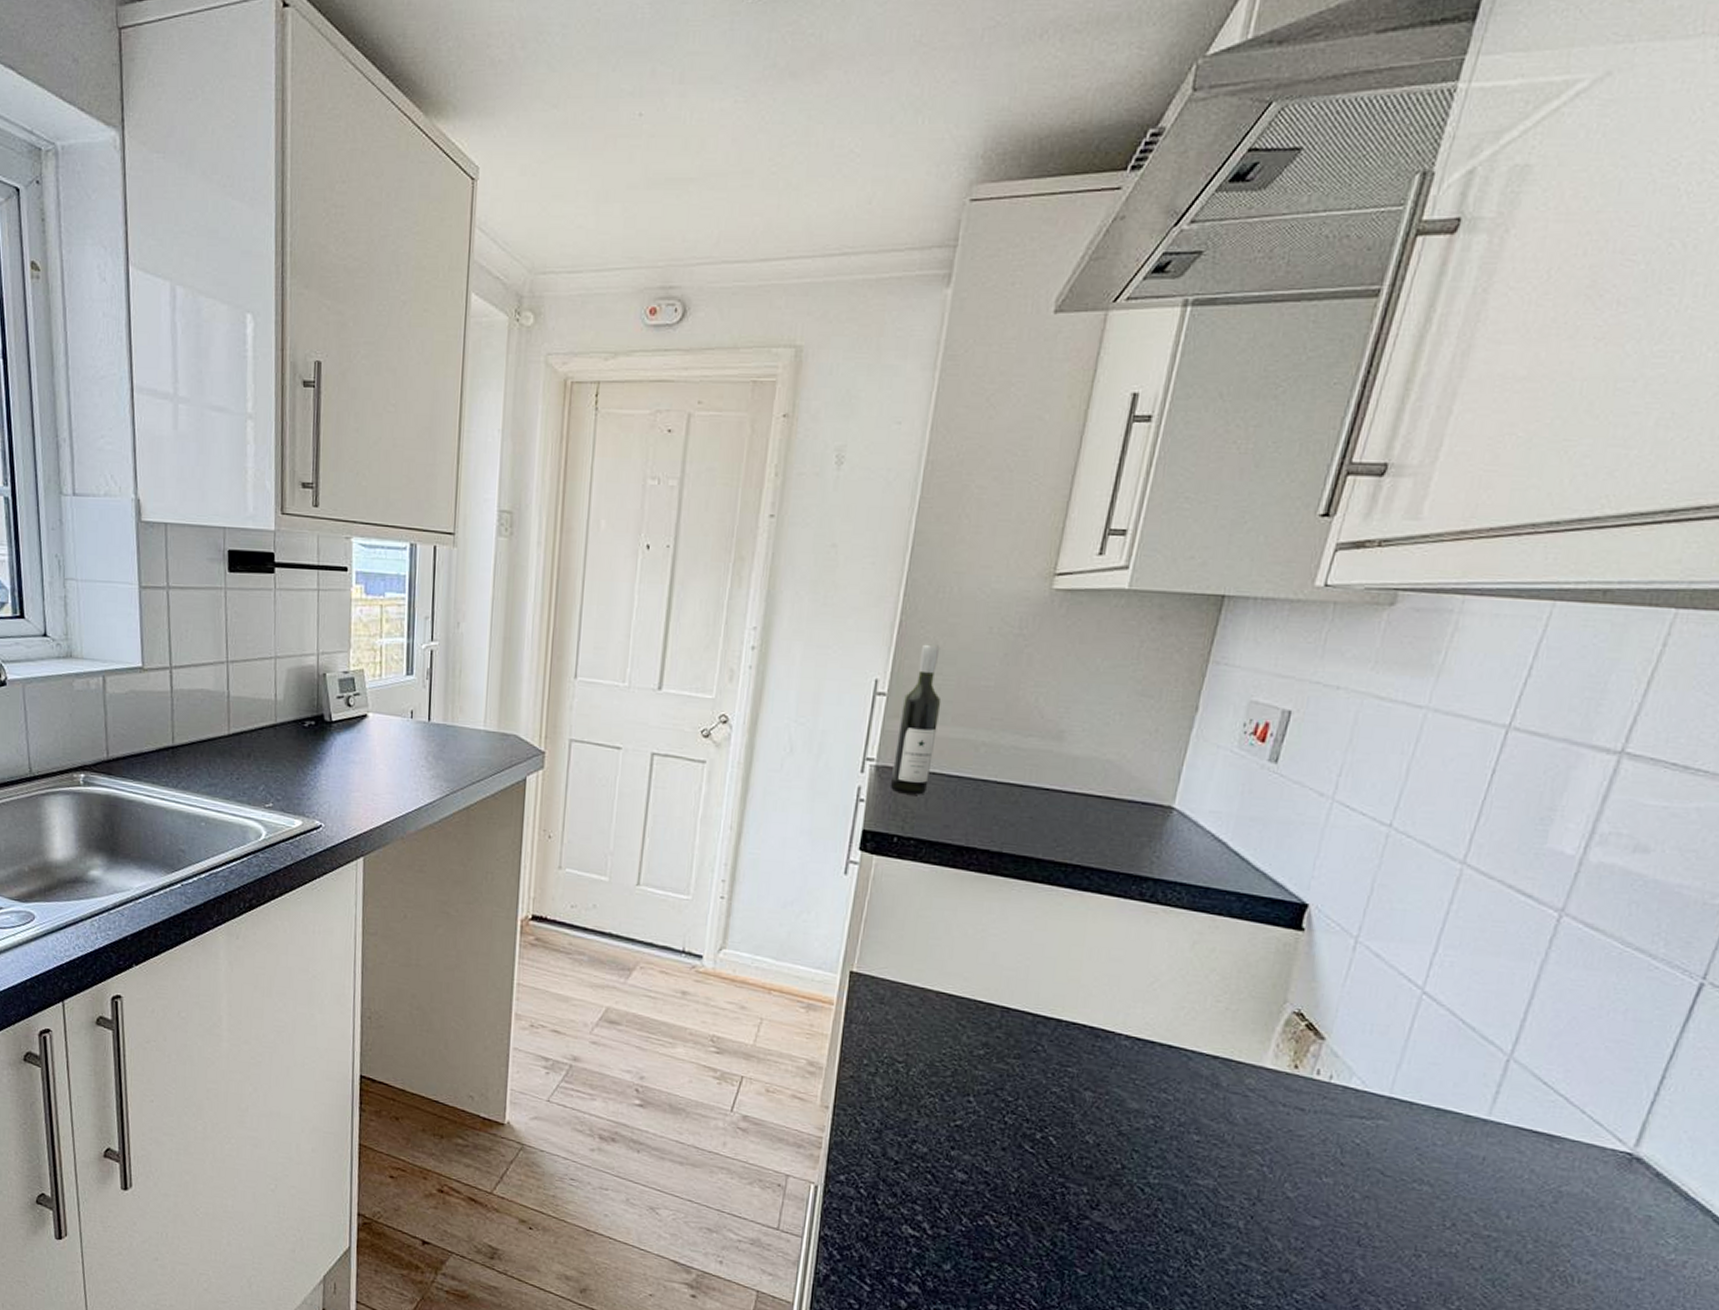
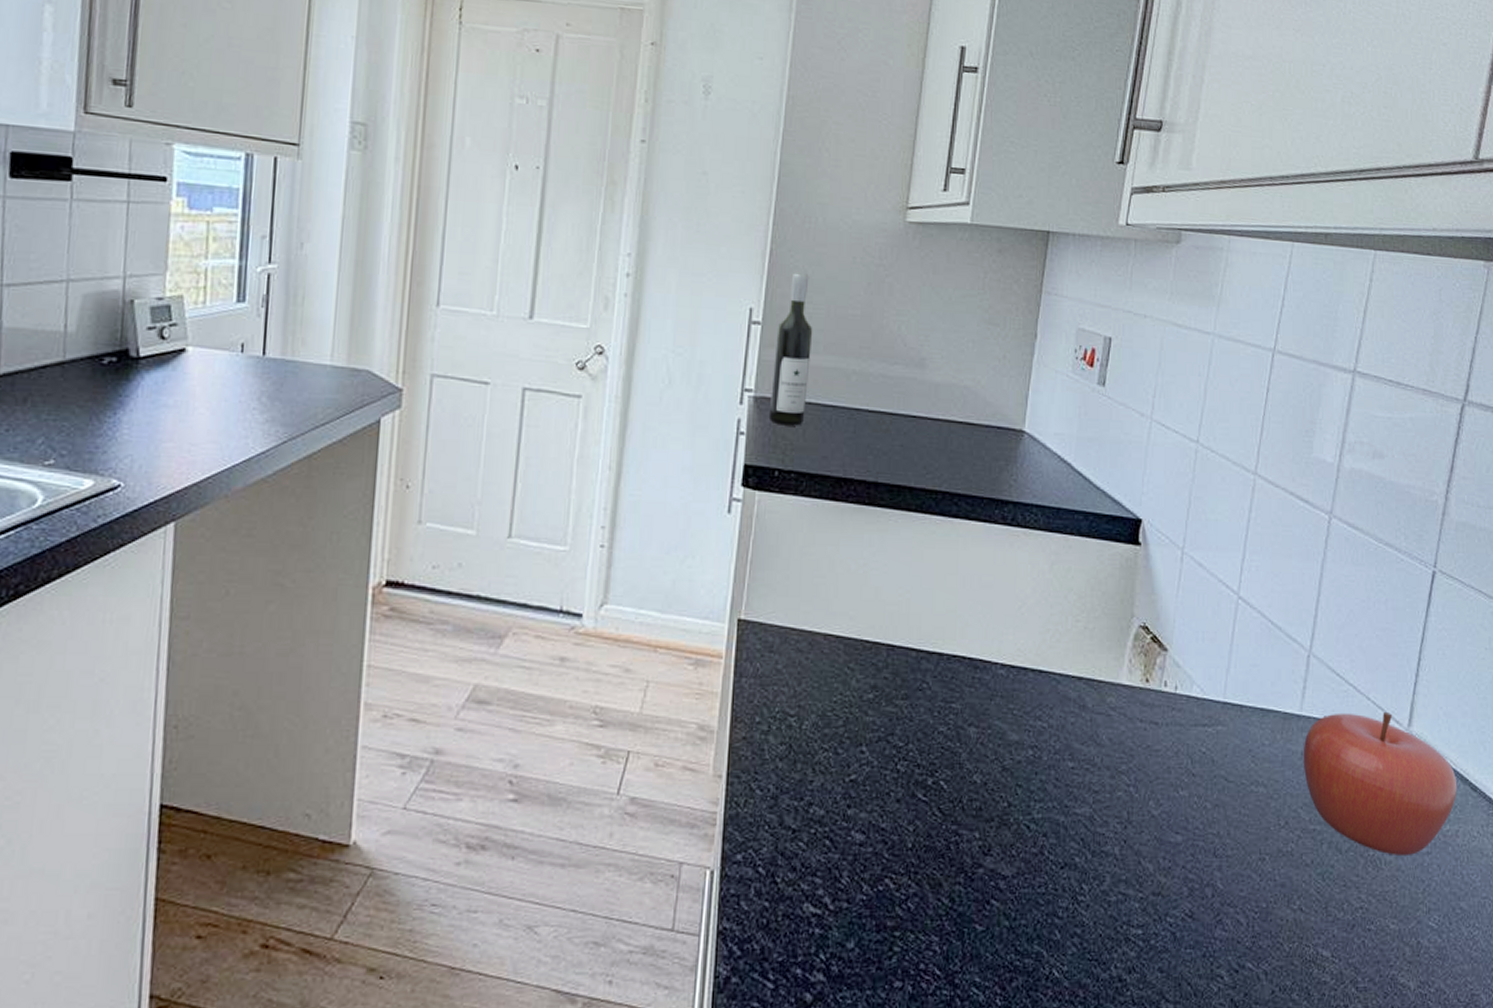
fruit: none [1483,1122,1695,1278] -> present [1303,711,1458,855]

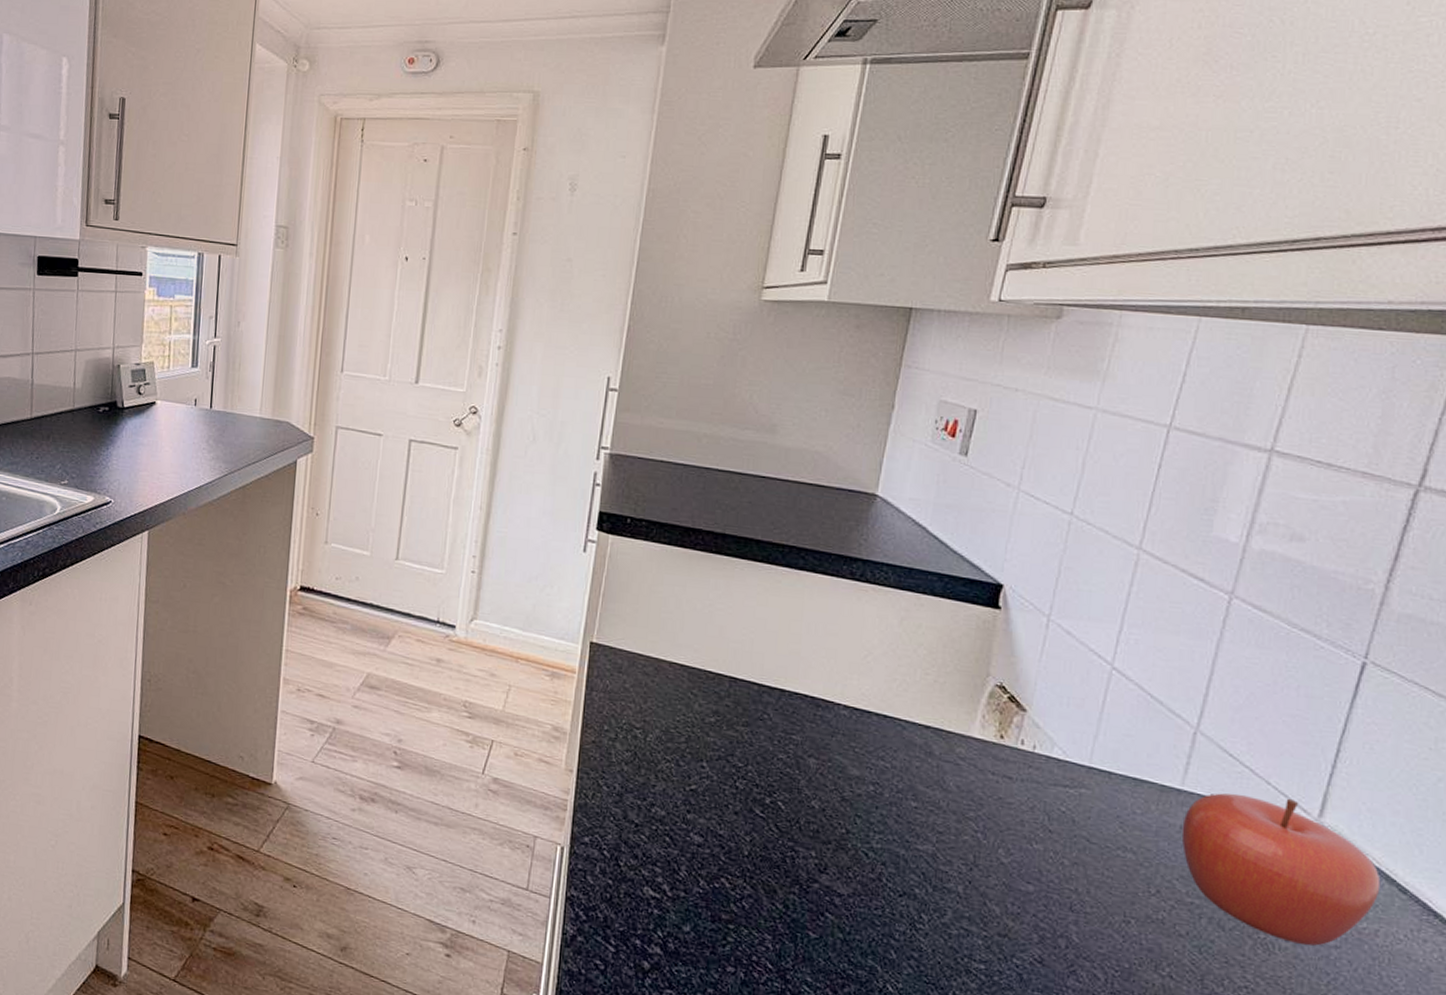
bottle: present [768,272,813,426] -> none [622,346,667,481]

